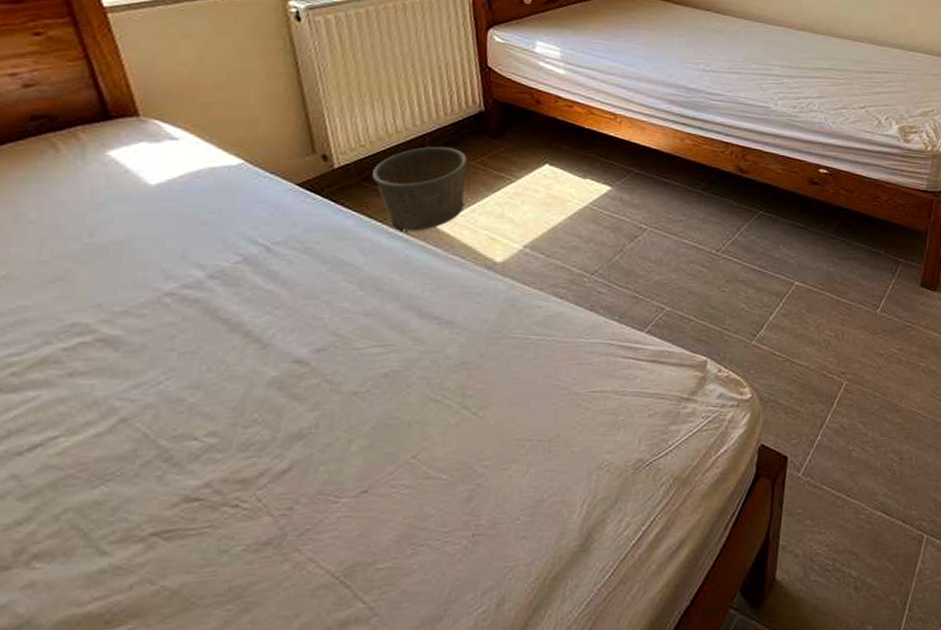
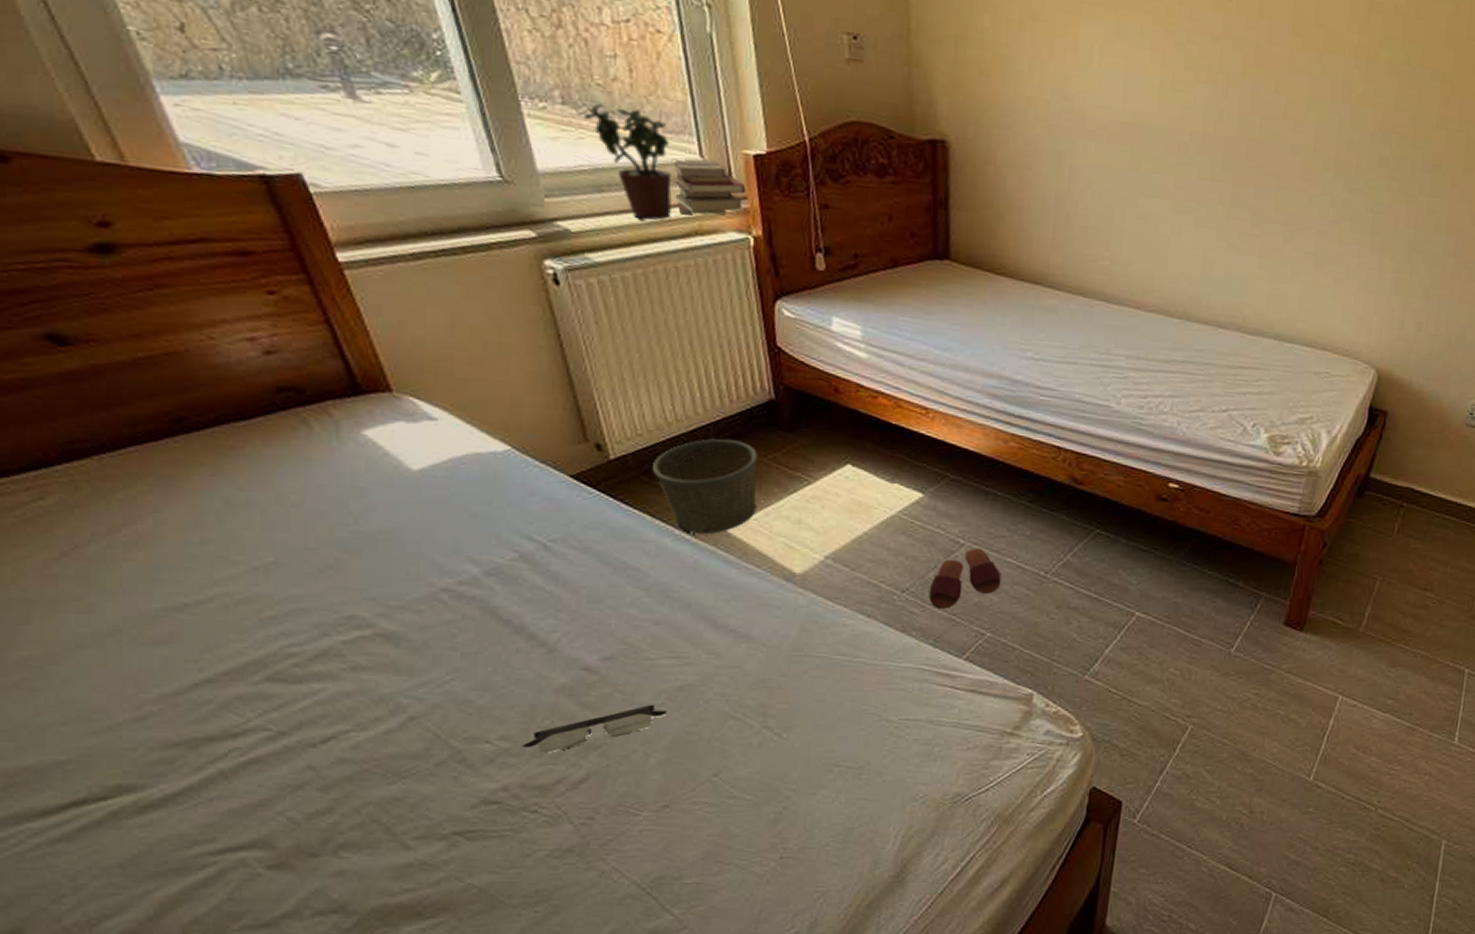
glasses: none [228,392,372,447] -> present [521,704,667,753]
slippers: none [615,233,679,288] -> present [928,548,1001,609]

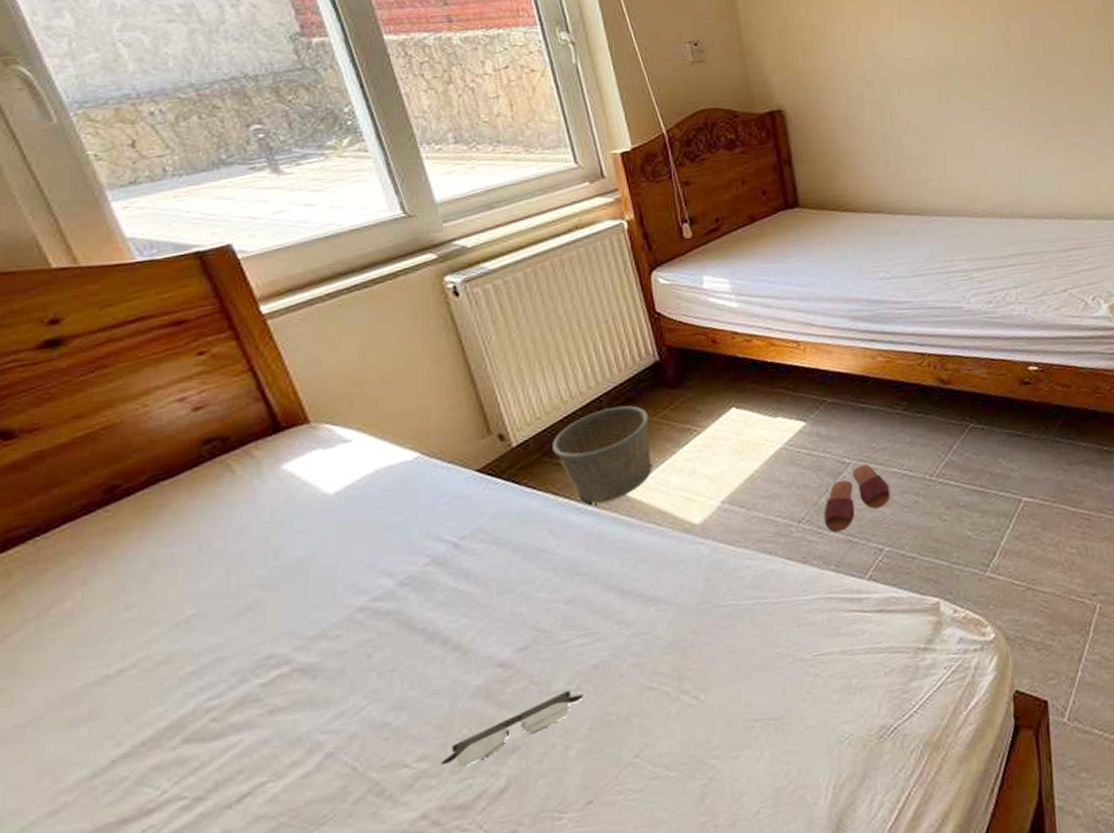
potted plant: present [582,103,673,220] -> none [473,135,554,225]
books: present [671,158,746,215] -> none [550,164,617,214]

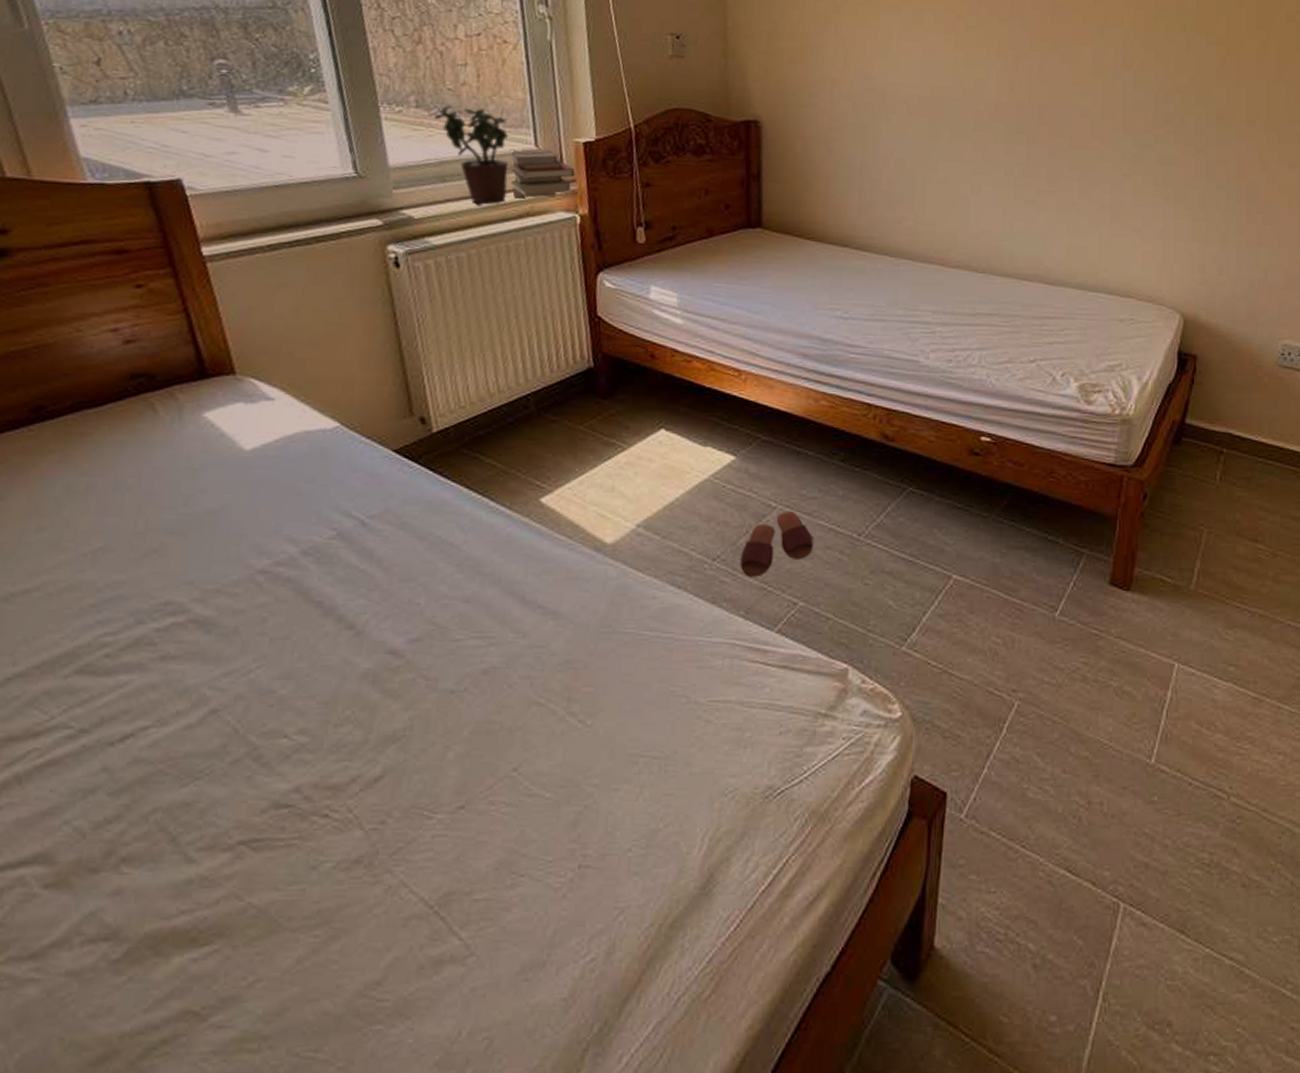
glasses: present [440,689,583,768] -> none [319,690,470,748]
potted plant: none [473,135,554,225] -> present [433,105,509,204]
books: none [550,164,617,214] -> present [508,148,575,198]
basket: present [551,405,652,503] -> none [471,408,576,504]

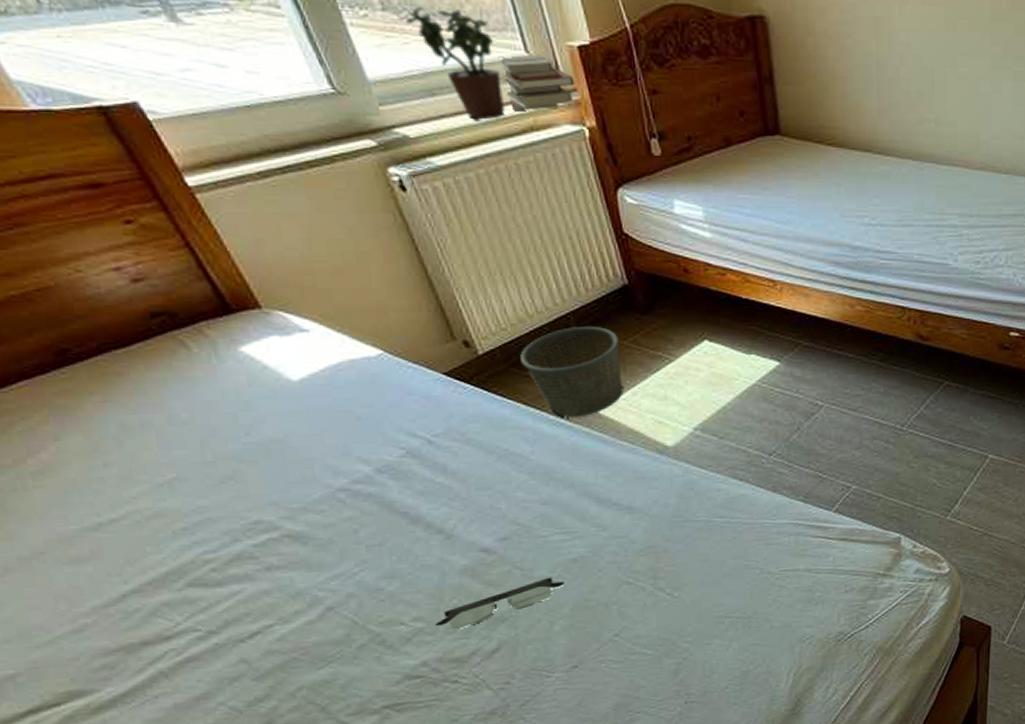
glasses: none [319,690,470,748] -> present [434,577,565,630]
basket: none [471,408,576,504] -> present [519,327,624,417]
slippers: present [740,512,814,577] -> none [794,409,861,467]

